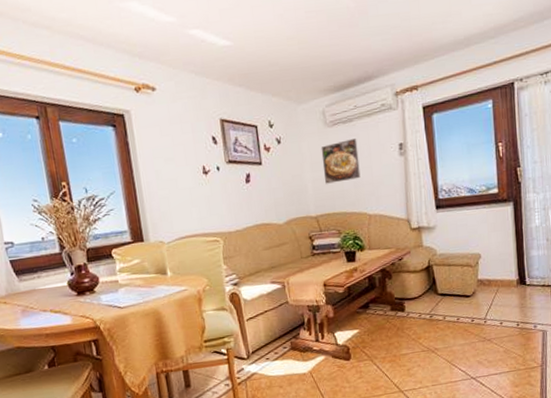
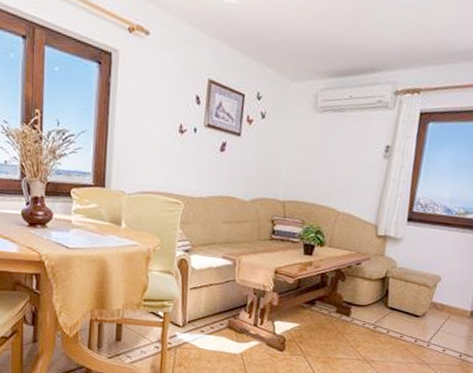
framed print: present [321,139,361,184] -> none [301,129,344,173]

